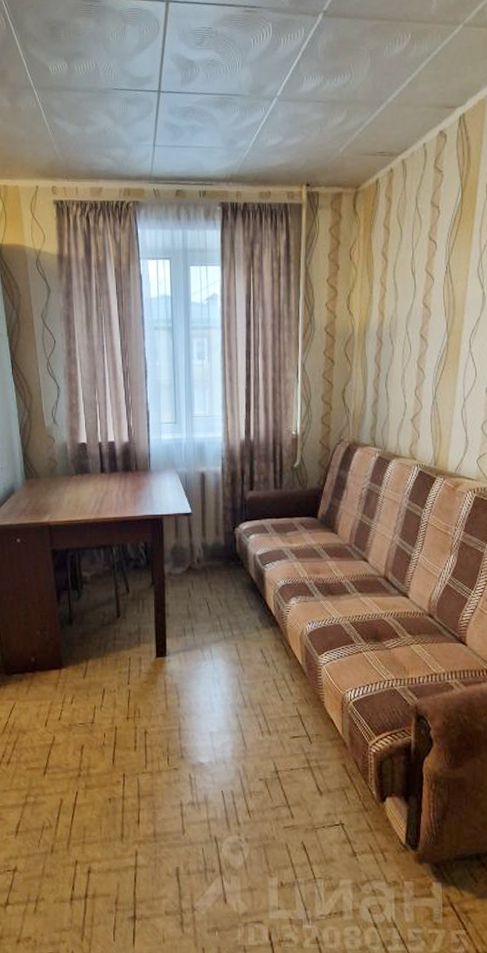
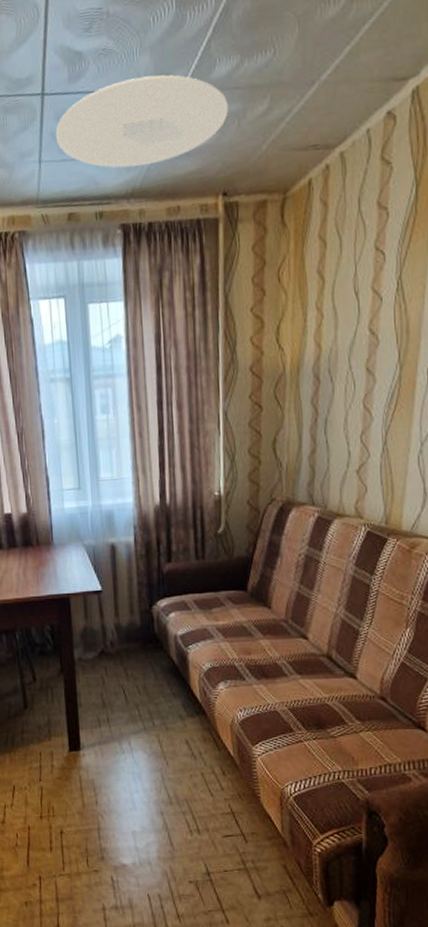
ceiling light: none [168,85,313,157] -> present [55,75,229,168]

